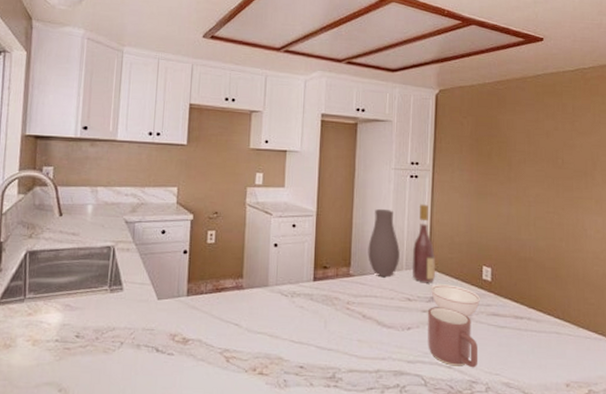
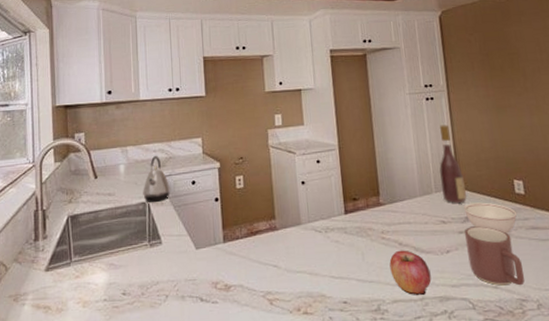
kettle: none [109,200,139,247] -> present [143,156,171,202]
apple: none [350,322,389,367] -> present [389,250,431,295]
vase: present [368,208,400,278] -> none [394,134,428,203]

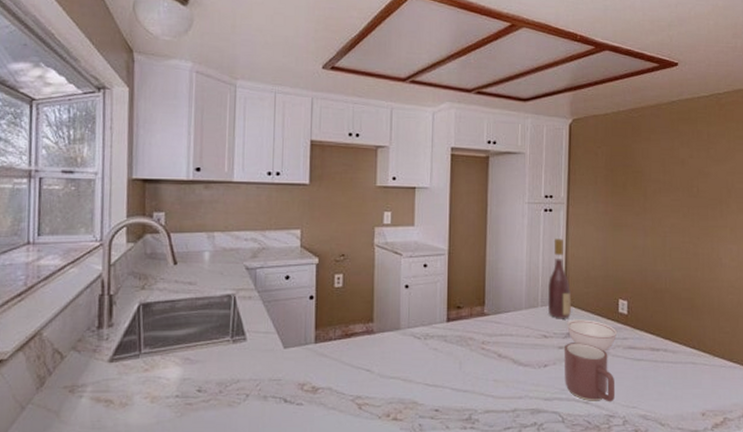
kettle: present [143,156,171,202] -> none [229,245,262,295]
apple: present [389,250,431,295] -> none [486,361,526,406]

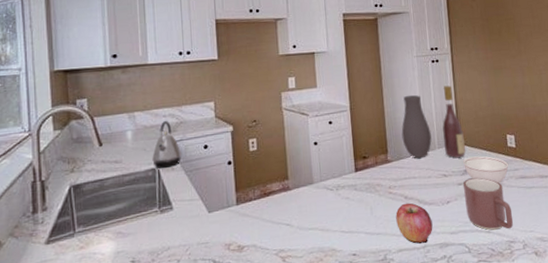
kettle: none [229,245,262,295] -> present [152,121,182,168]
apple: none [486,361,526,406] -> present [395,202,433,244]
vase: none [502,244,535,315] -> present [401,94,432,159]

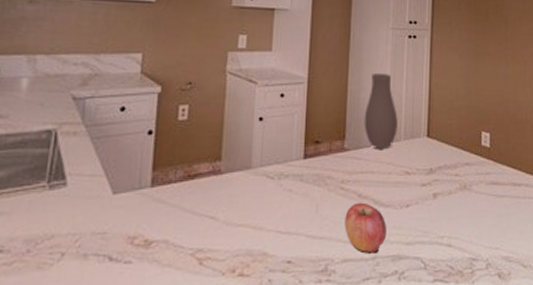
kettle: present [152,121,182,168] -> none [50,71,91,130]
wine bottle: present [442,85,466,158] -> none [411,67,434,154]
mug: present [462,177,514,231] -> none [426,179,479,244]
bowl: present [463,155,509,184] -> none [430,153,481,188]

